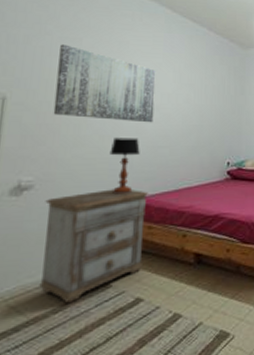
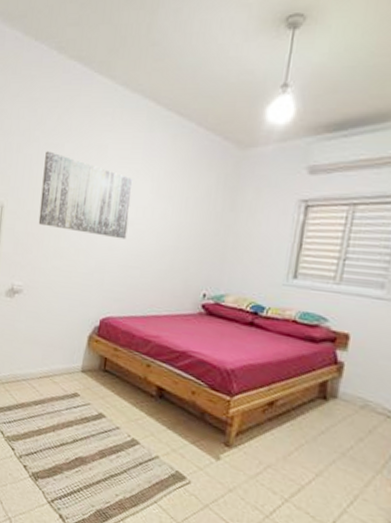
nightstand: present [39,189,149,304] -> none [25,303,117,400]
table lamp: present [109,138,140,195] -> none [83,252,112,312]

